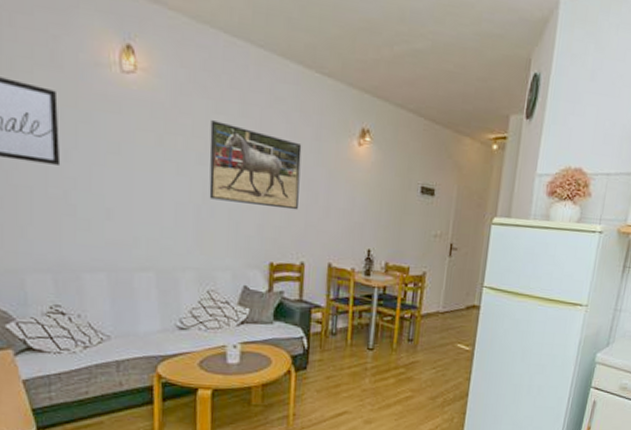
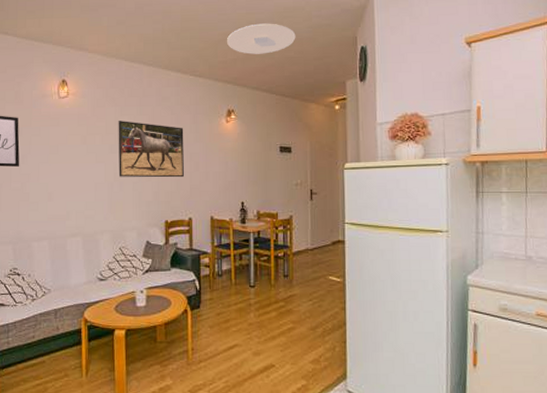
ceiling light: none [369,14,459,61] -> present [227,23,296,54]

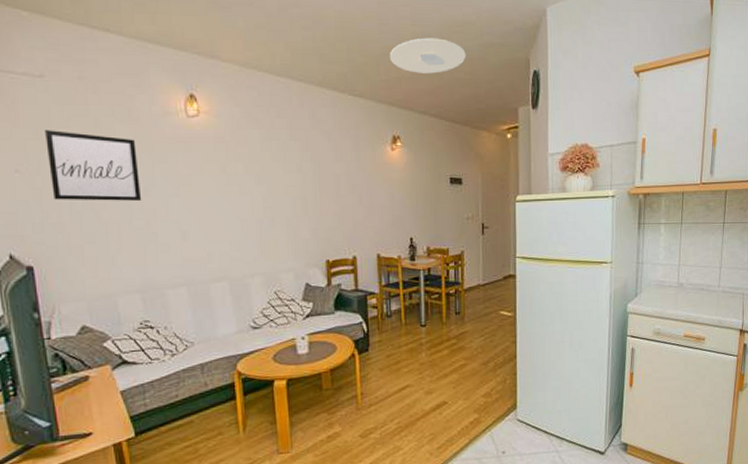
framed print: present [118,121,184,178] -> none [265,146,346,213]

